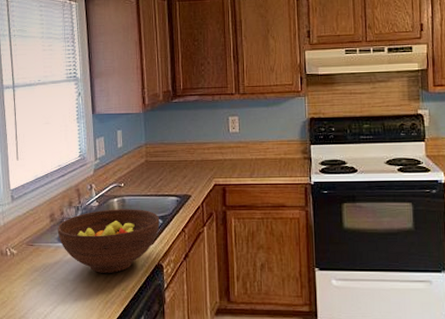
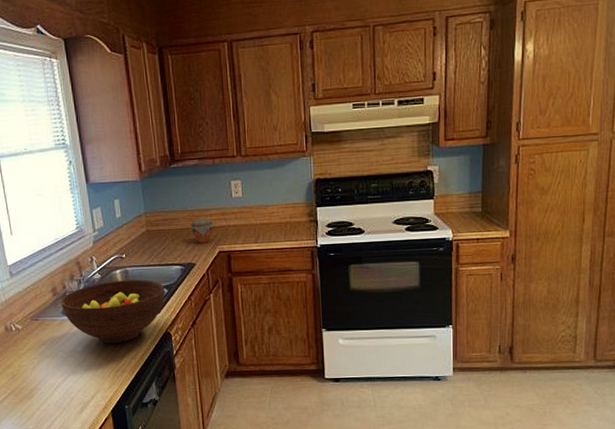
jar: none [188,152,211,175] -> present [190,218,214,243]

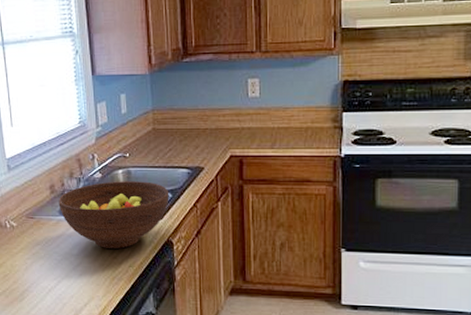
jar: present [190,218,214,243] -> none [200,119,226,145]

